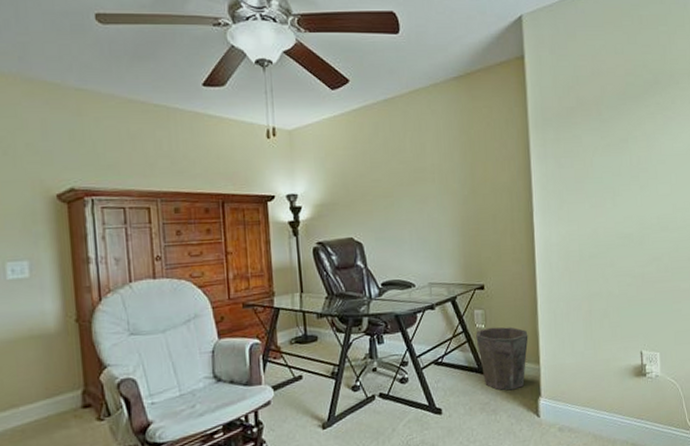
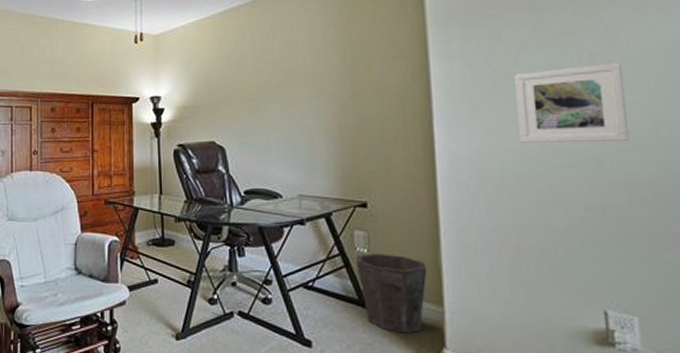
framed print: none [590,165,659,228] -> present [515,63,629,143]

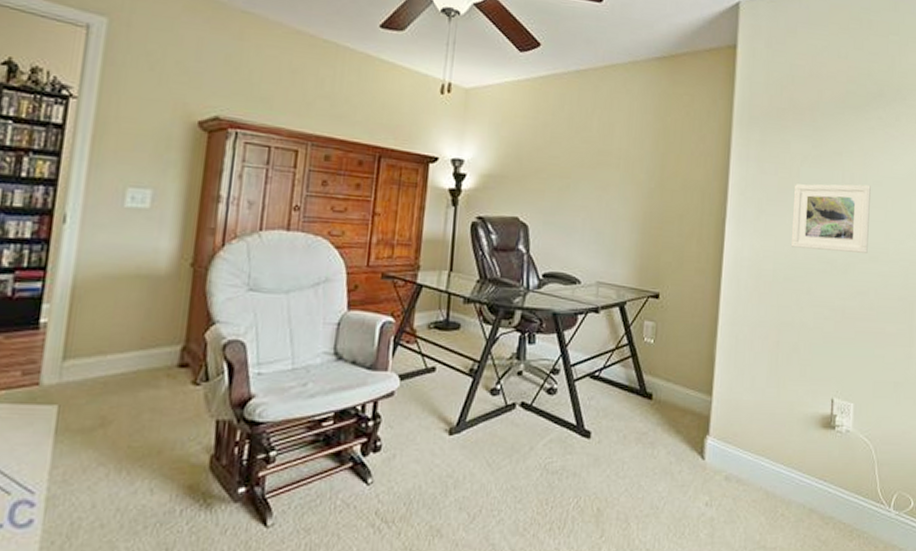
waste bin: present [356,253,427,334] -> none [642,343,703,422]

